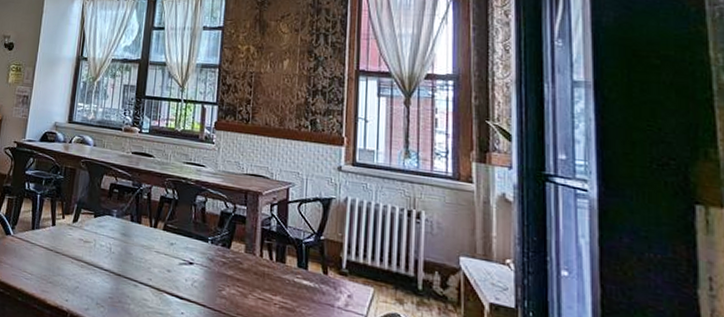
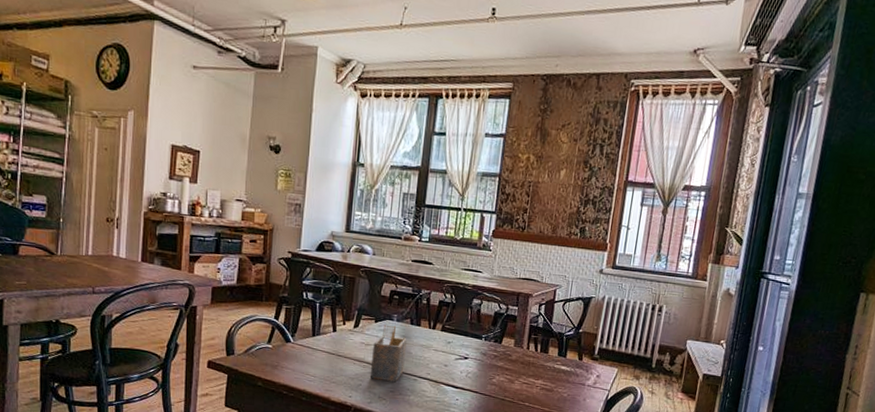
napkin holder: none [87,220,127,287] -> present [369,324,407,383]

